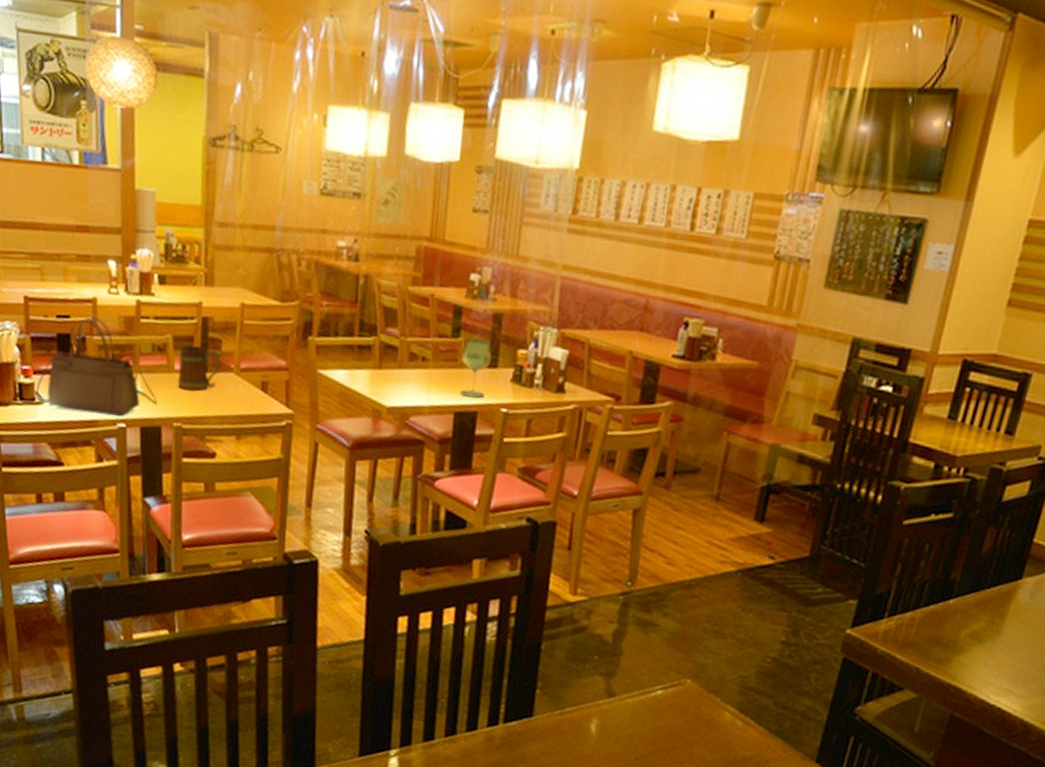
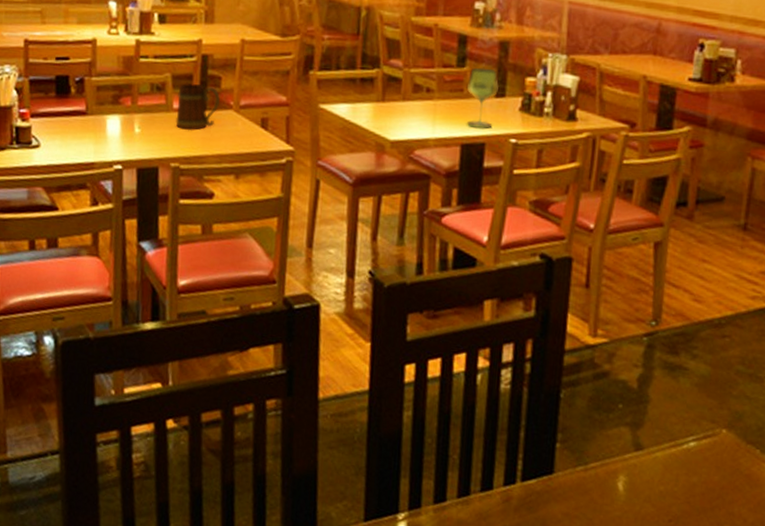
handbag: present [35,315,157,417] -> none [31,56,155,158]

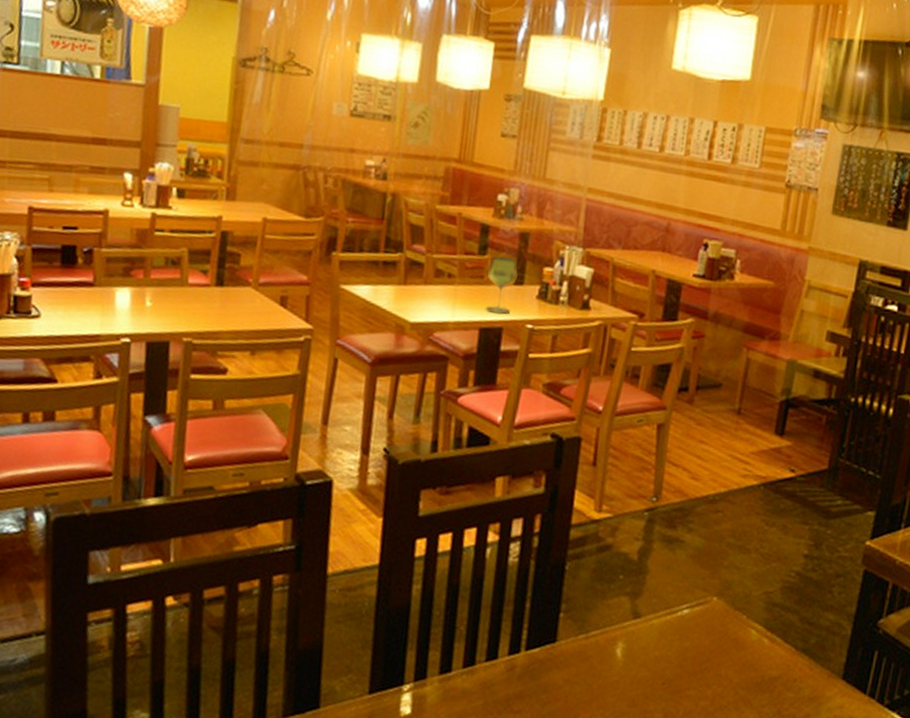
beer mug: present [175,83,220,131] -> none [190,259,239,306]

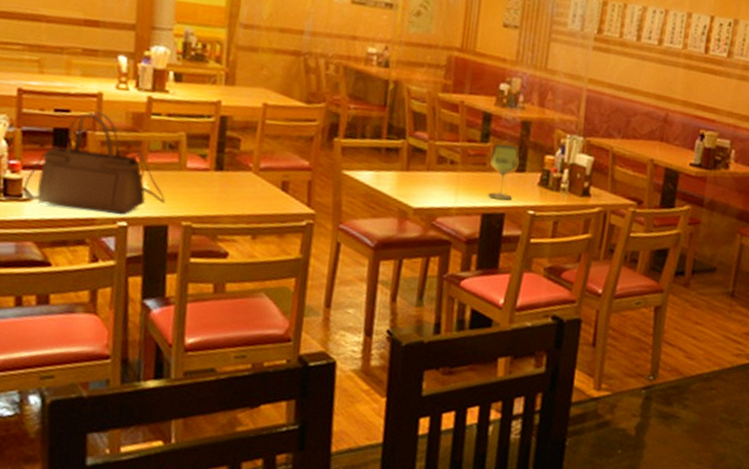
handbag: none [31,228,167,331] -> present [22,111,165,215]

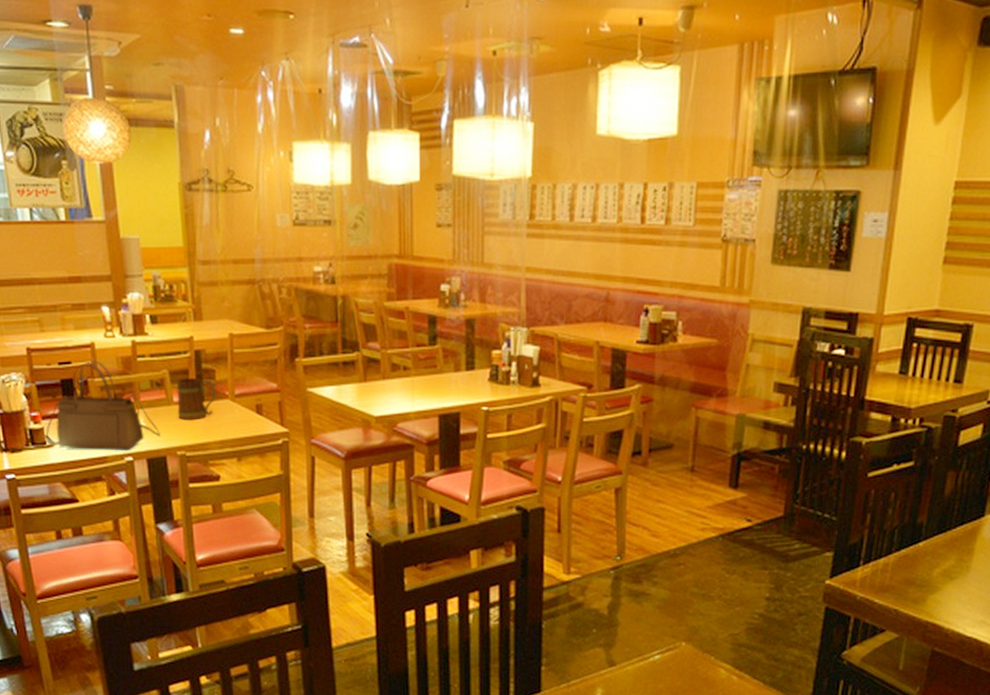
beer mug: none [189,143,239,191] -> present [176,378,216,421]
wine glass: present [488,144,520,200] -> none [439,344,468,400]

